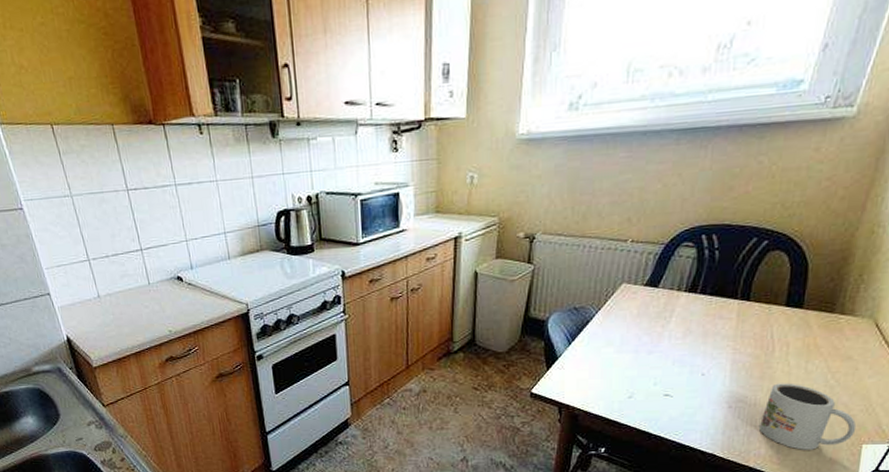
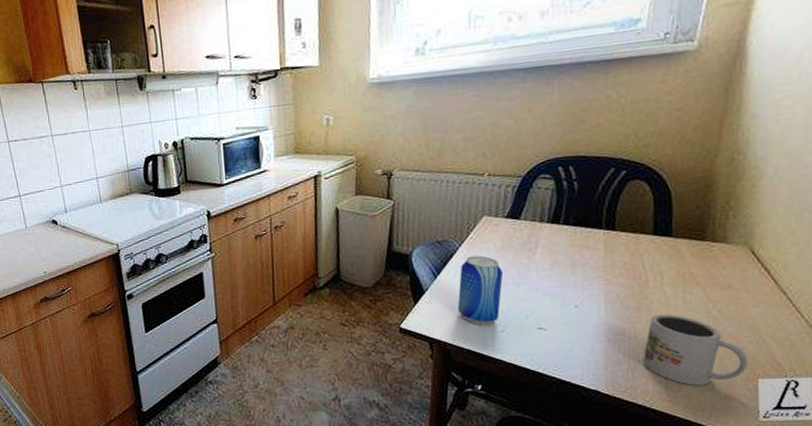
beer can: none [588,323,637,391] -> present [457,255,504,325]

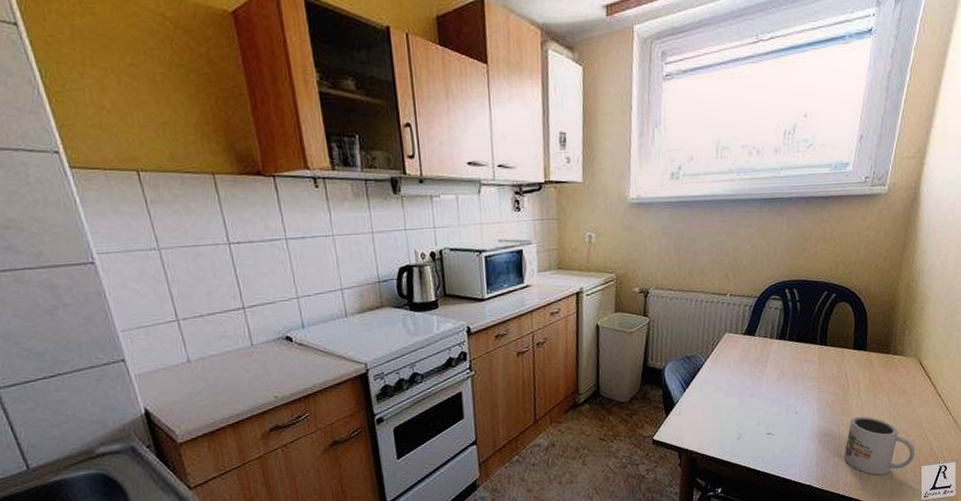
beer can: present [457,255,504,325] -> none [702,369,741,434]

